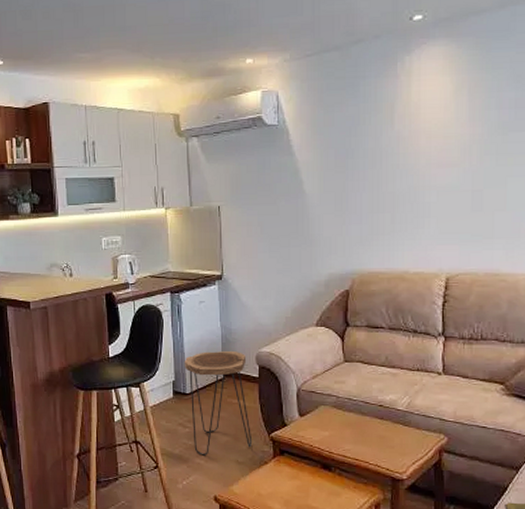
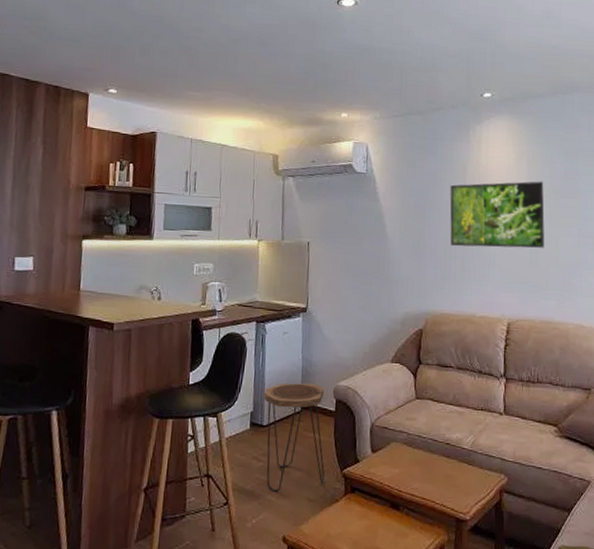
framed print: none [375,114,490,197] -> present [450,181,545,248]

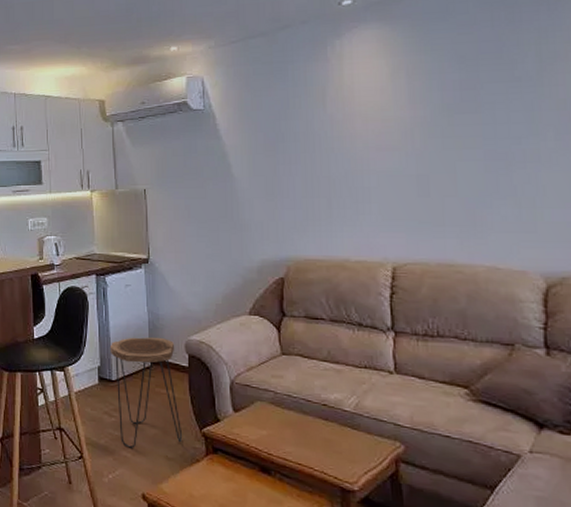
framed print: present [450,181,545,248] -> none [307,97,436,182]

